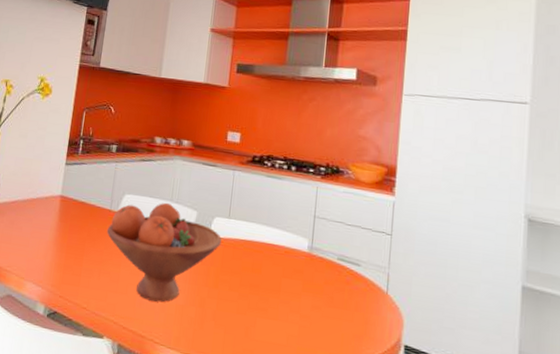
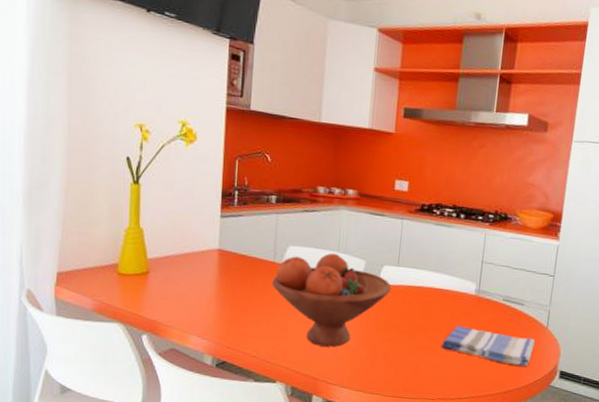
dish towel: none [272,285,374,338] -> present [441,325,535,367]

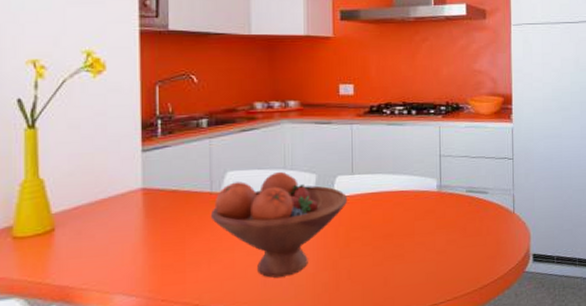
dish towel: present [441,325,535,367] -> none [408,225,504,258]

